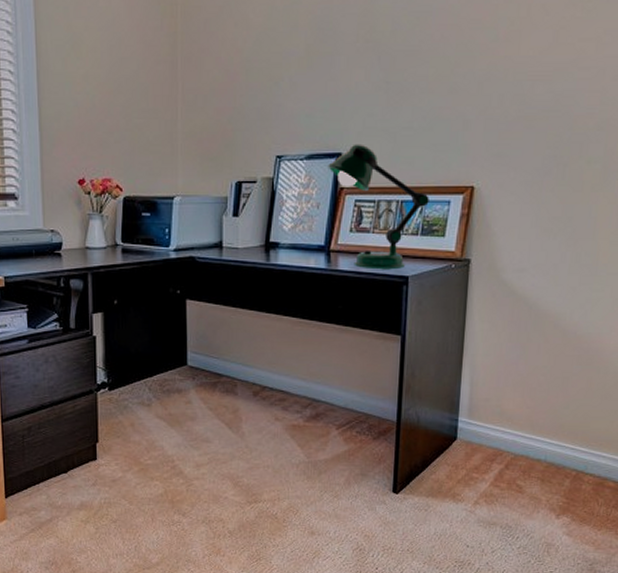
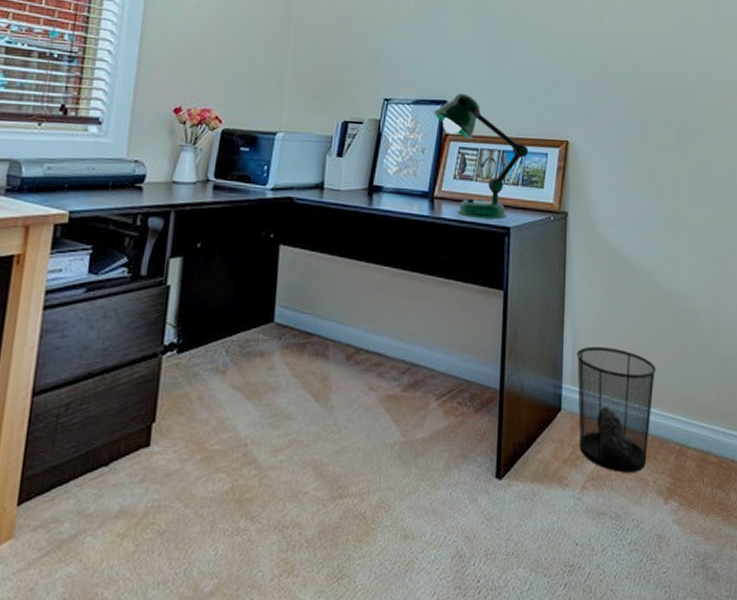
waste bin: none [473,384,557,492] -> present [576,346,656,473]

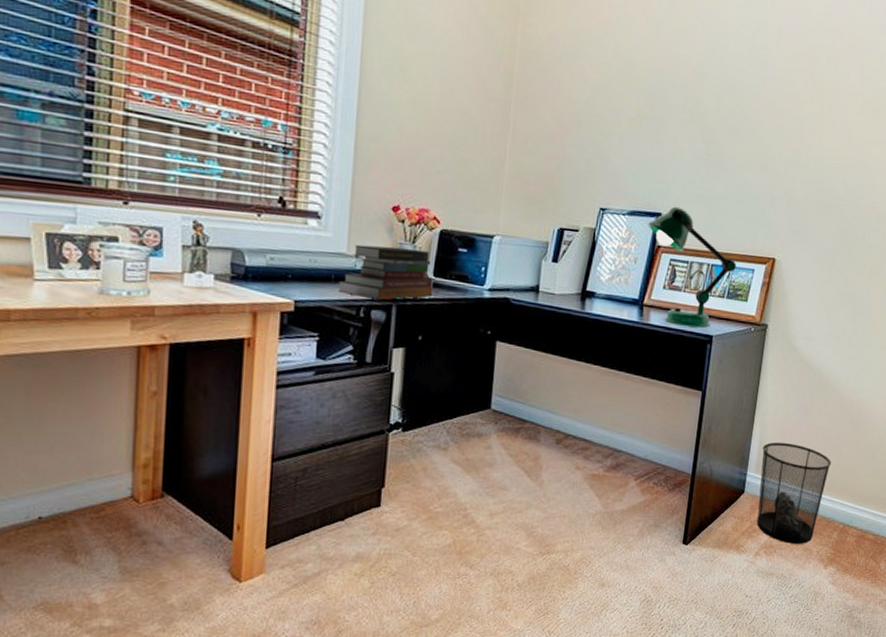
books: none [115,149,215,207] -> present [338,244,434,301]

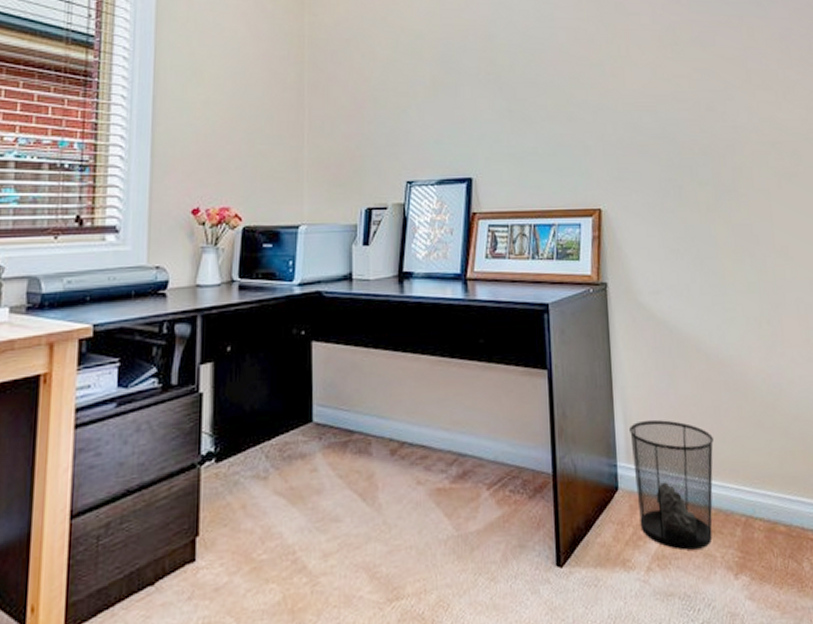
books: present [338,244,434,301] -> none [138,251,240,312]
desk lamp: present [648,206,737,329] -> none [459,169,561,298]

